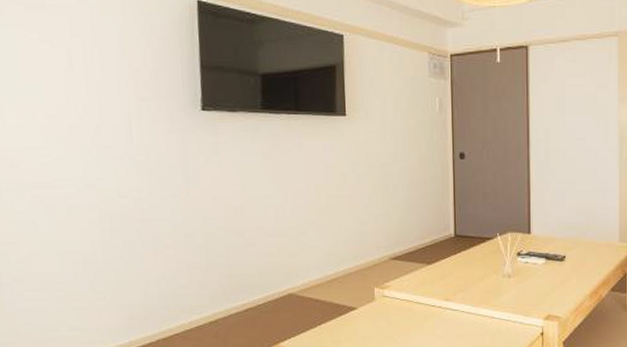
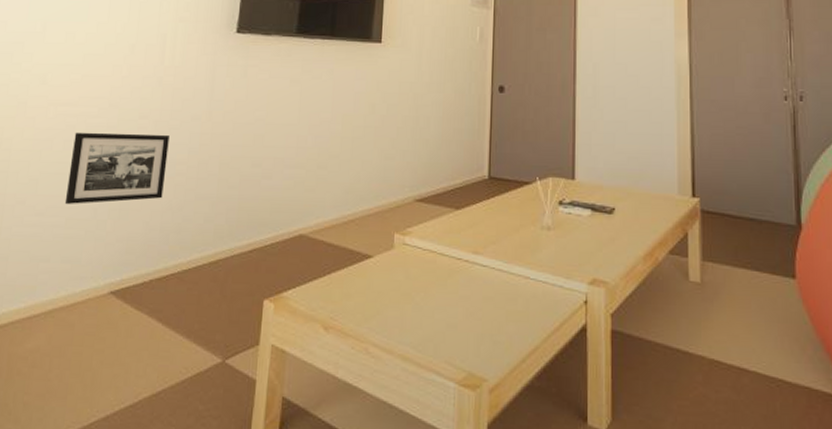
picture frame: none [57,211,155,280] -> present [64,132,169,205]

